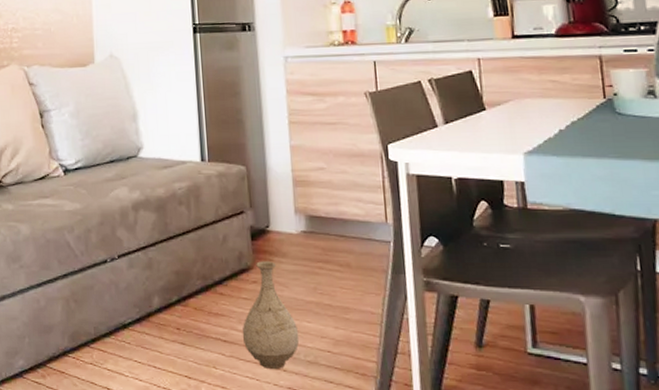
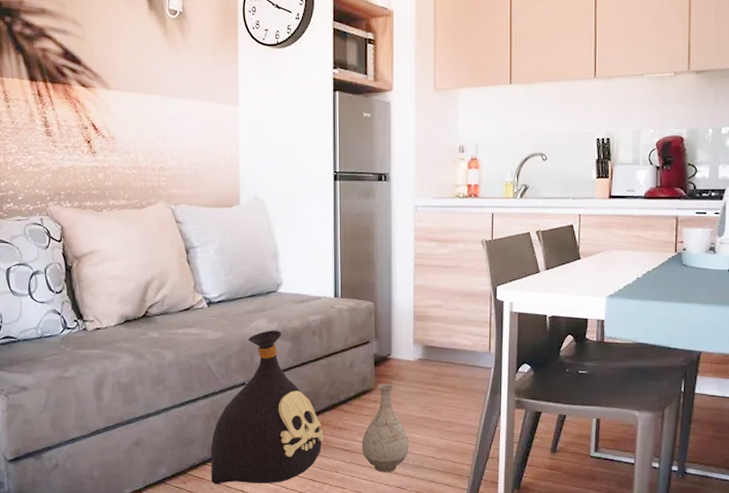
bag: none [71,200,198,380] -> present [211,330,324,484]

